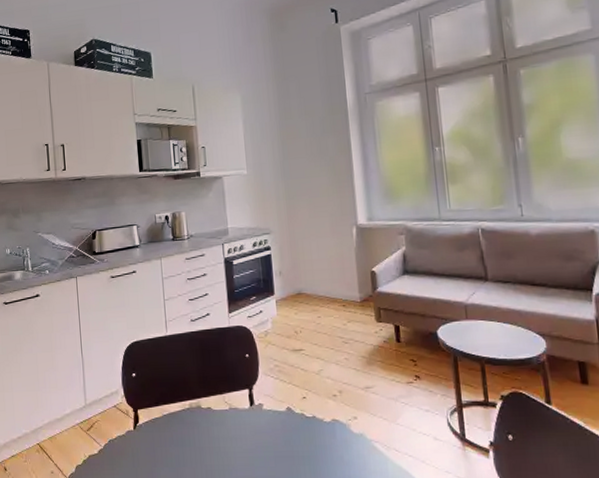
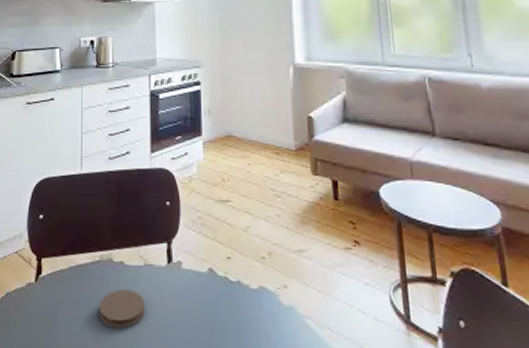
coaster: none [192,430,233,462] -> present [99,289,145,328]

